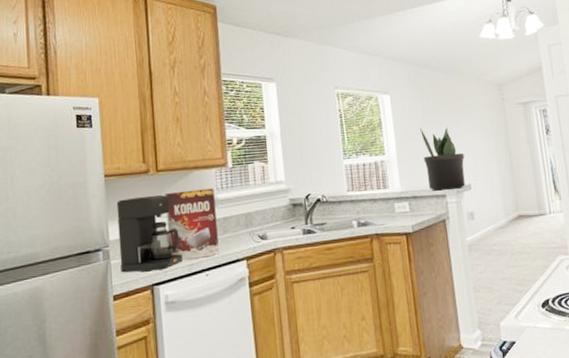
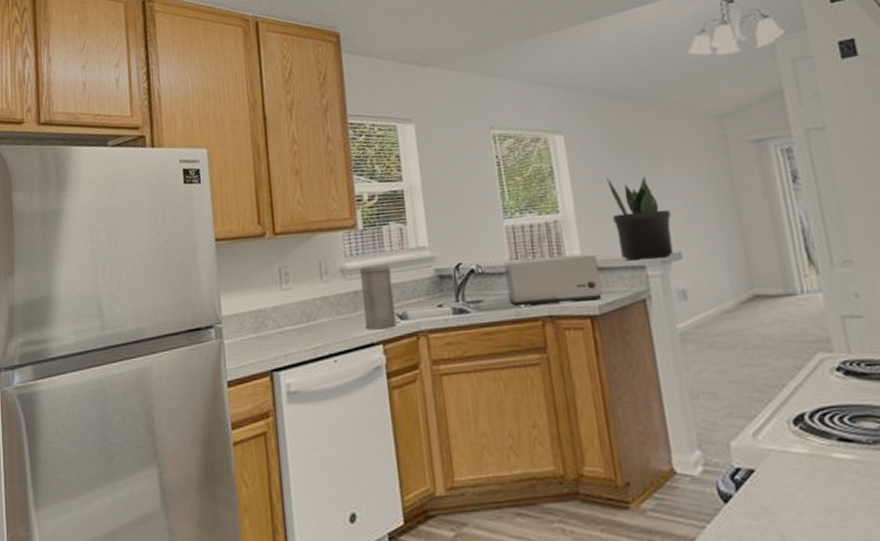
coffee maker: present [116,194,183,273] -> none [229,262,306,355]
cereal box: present [165,188,219,261] -> none [284,254,350,343]
canister: none [229,195,258,249] -> present [359,264,397,330]
toaster: none [343,185,415,228] -> present [504,253,603,307]

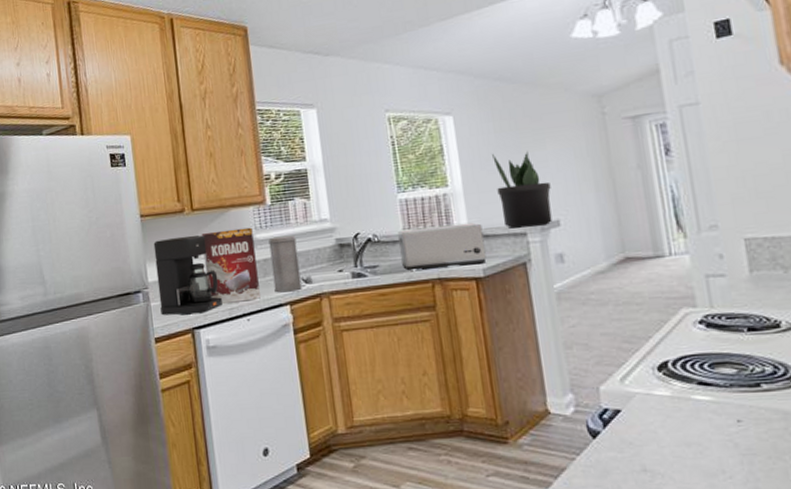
coffee maker: none [229,262,306,355] -> present [153,235,223,316]
cereal box: none [284,254,350,343] -> present [201,227,261,305]

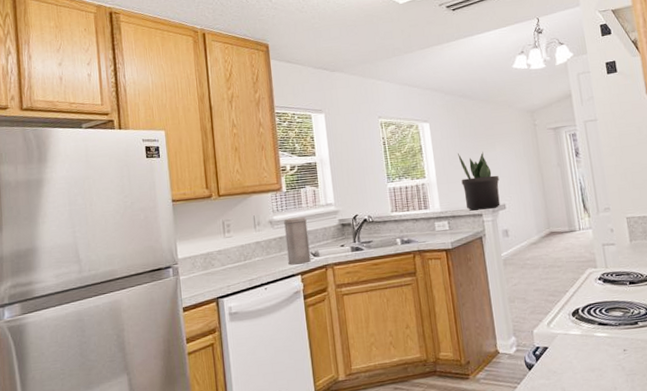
coffee maker: present [153,235,223,316] -> none [183,217,244,288]
cereal box: present [201,227,261,305] -> none [226,210,276,277]
toaster: present [398,222,487,271] -> none [387,206,454,245]

